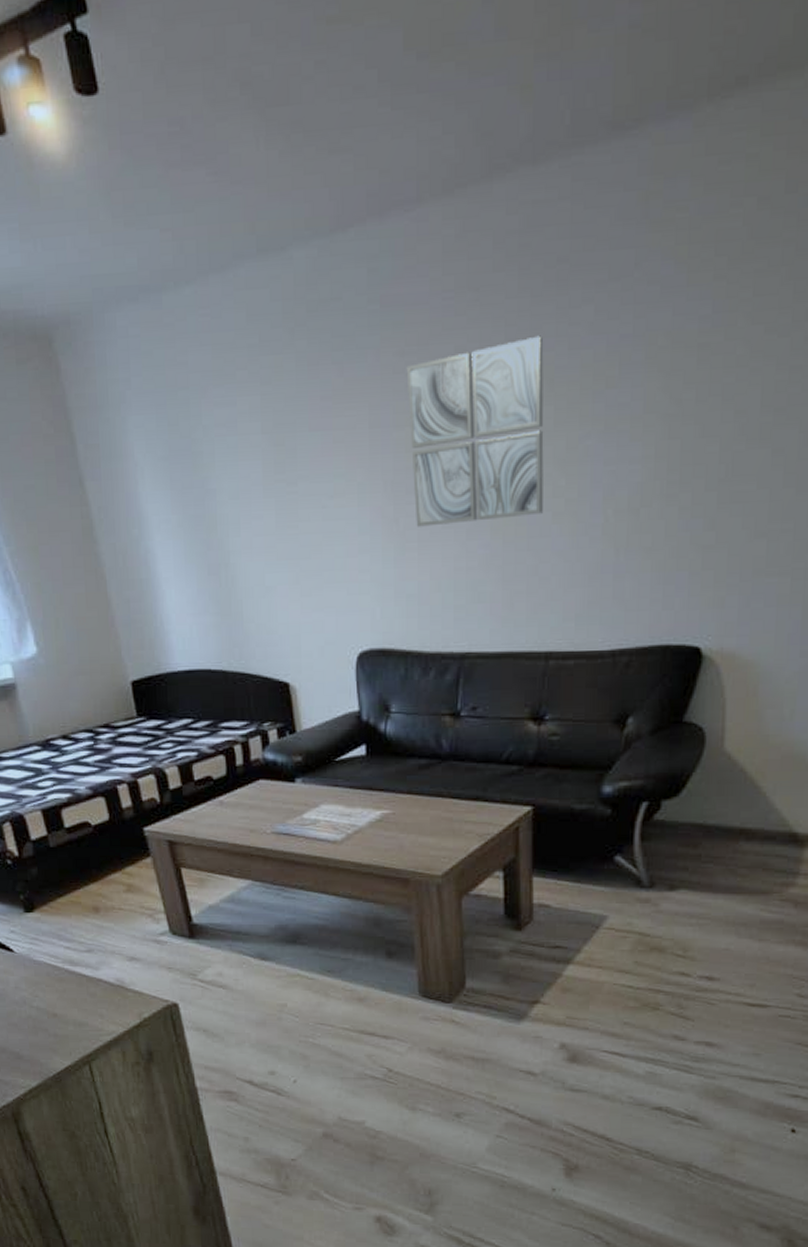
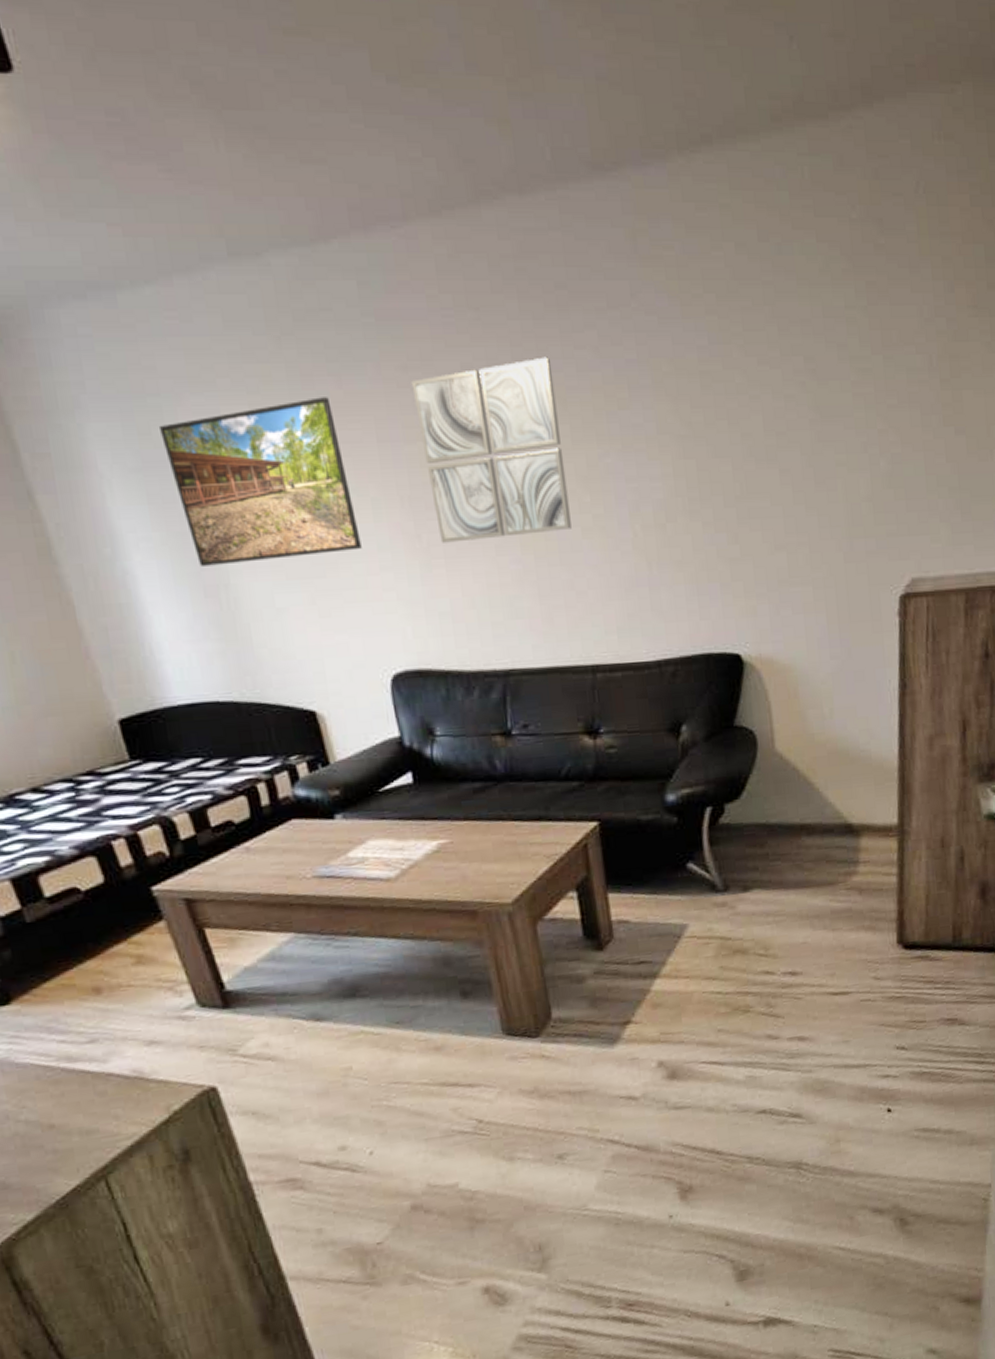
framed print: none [185,385,344,547] -> present [158,397,362,566]

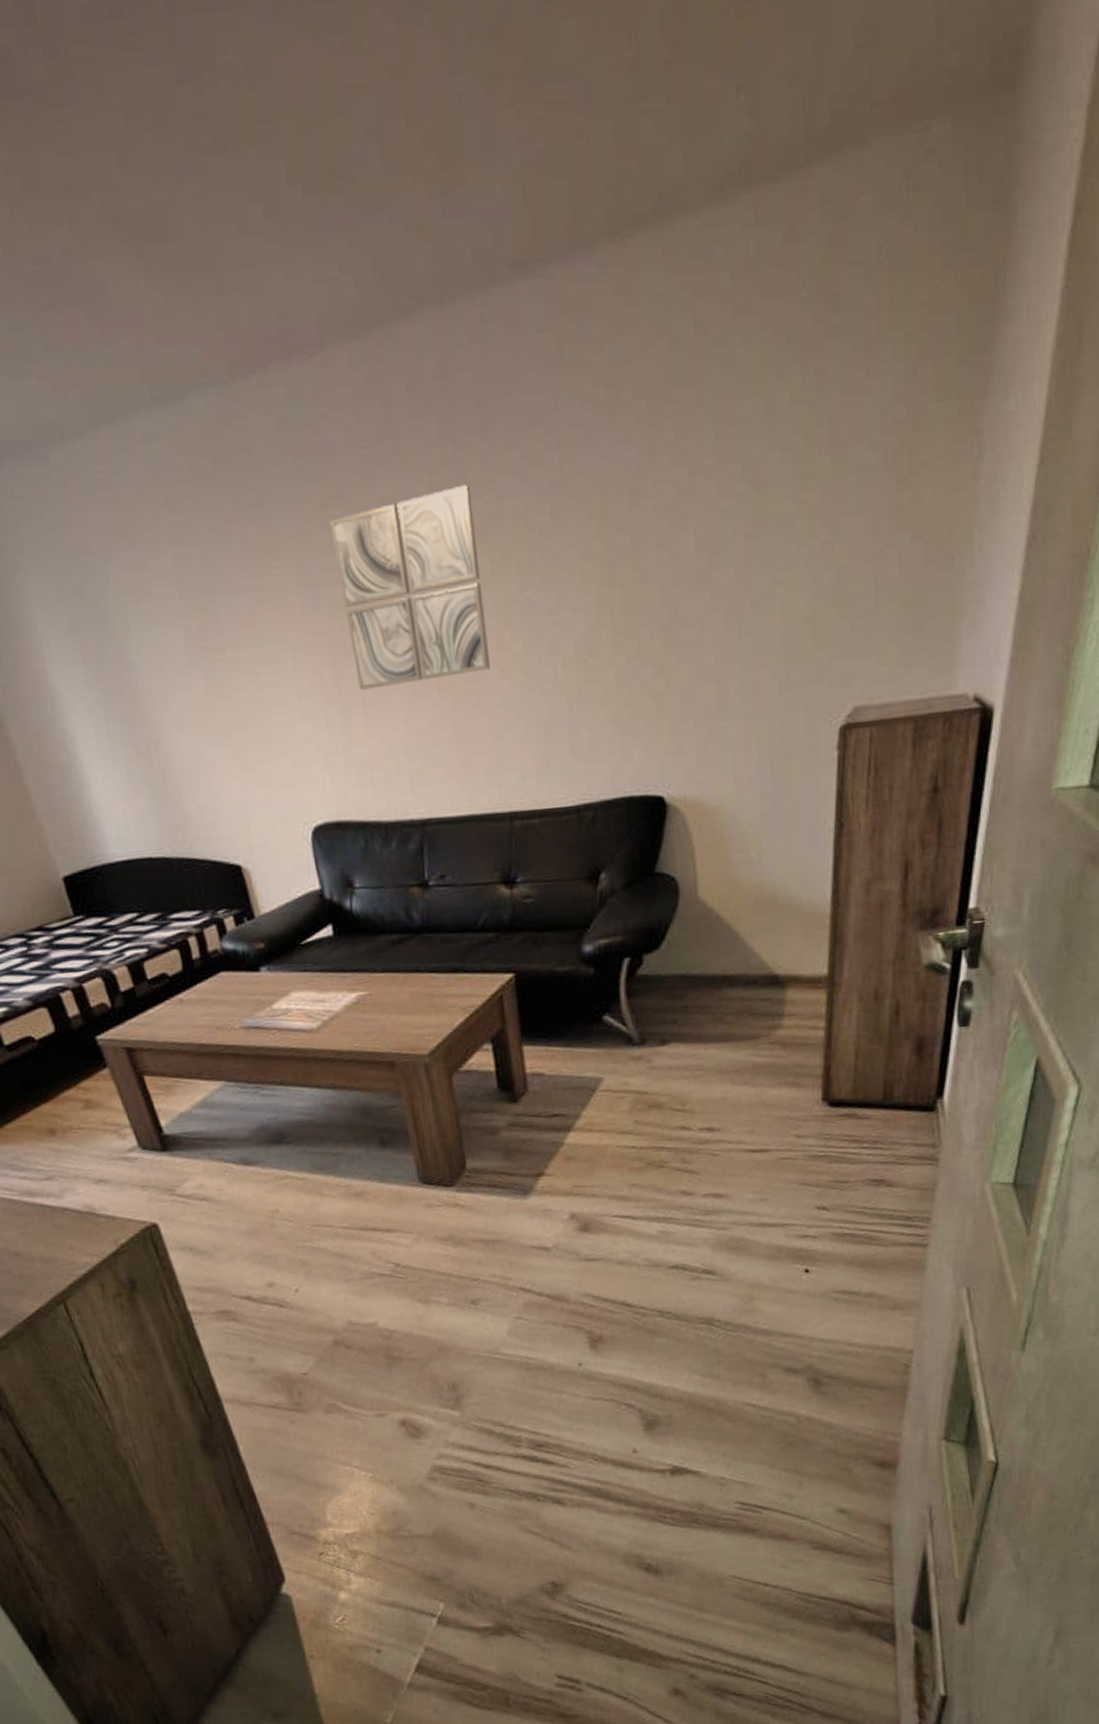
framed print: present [158,397,362,566] -> none [90,543,283,724]

